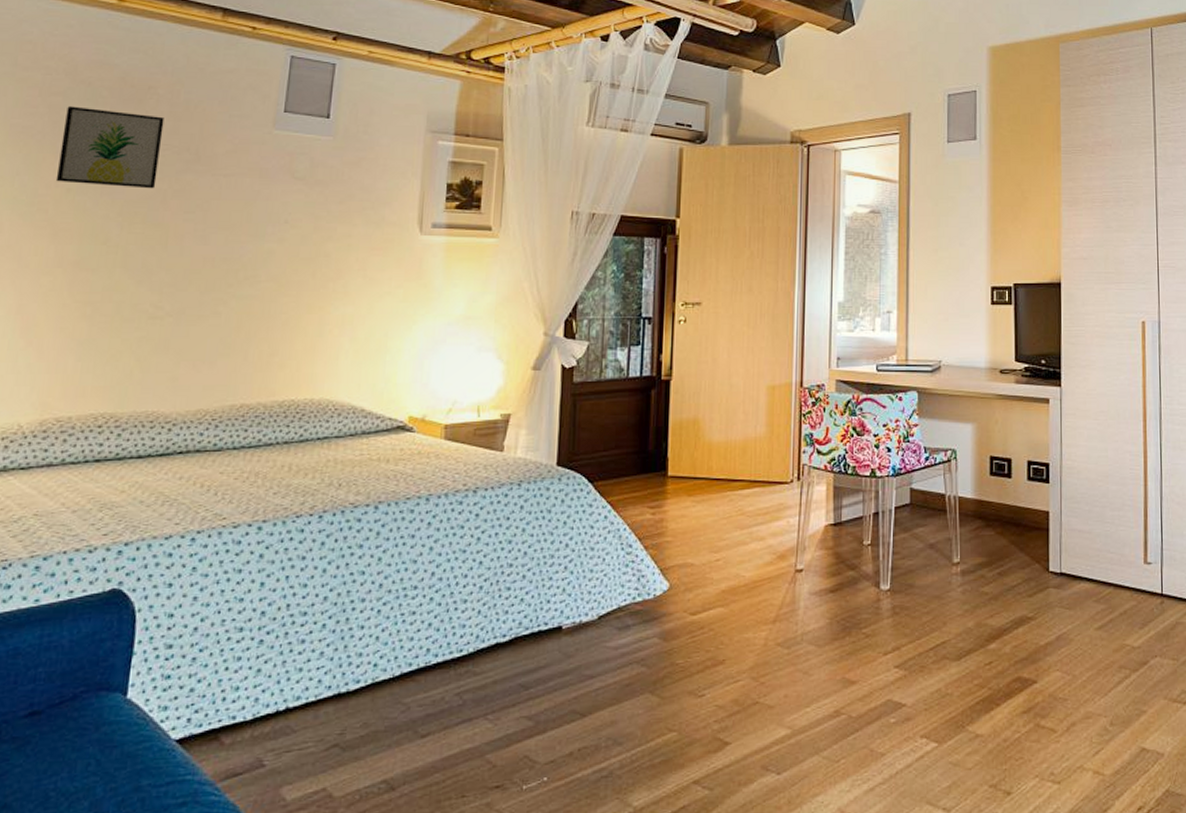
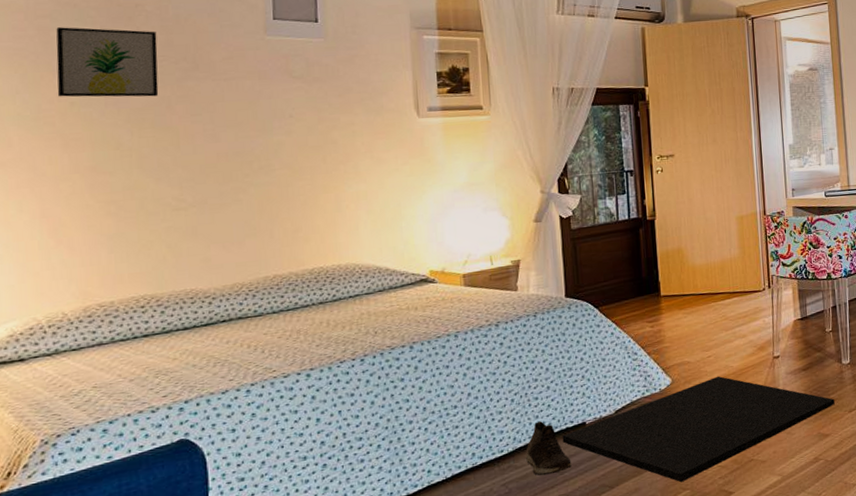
shoe: none [487,618,540,689] -> present [526,421,572,476]
doormat: none [532,586,867,721] -> present [562,376,835,483]

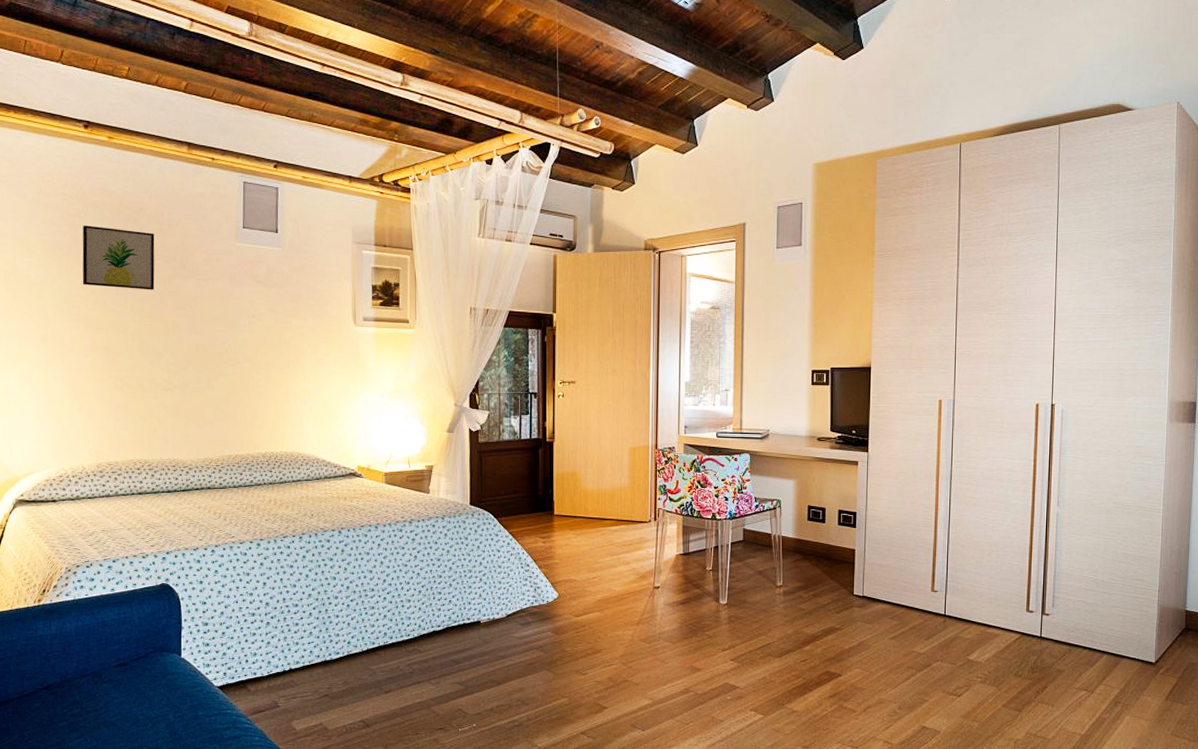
shoe: present [526,421,572,476] -> none [428,614,466,663]
doormat: present [562,376,835,483] -> none [459,597,709,690]

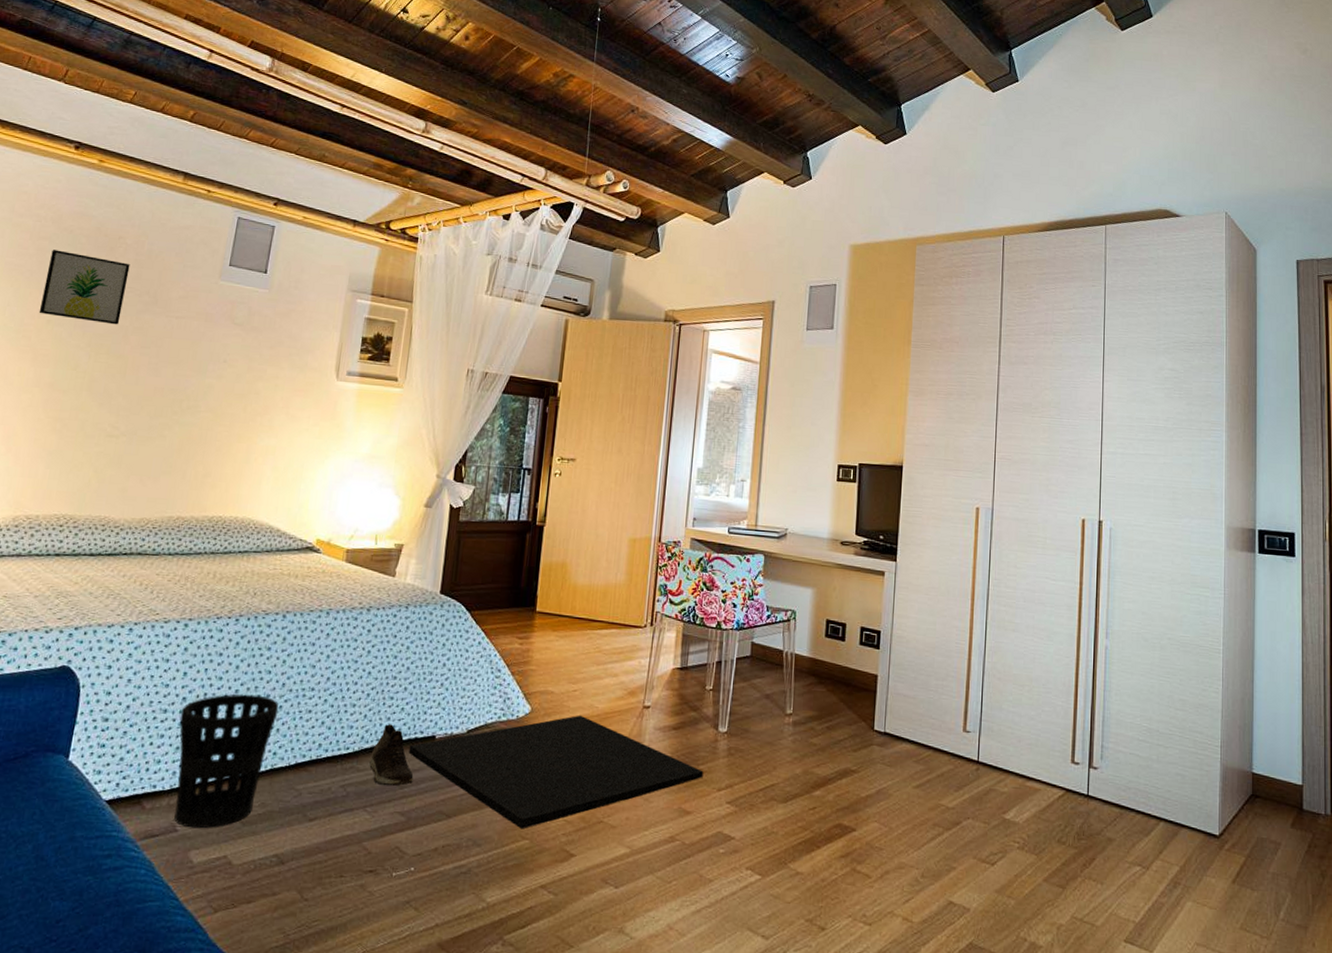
wastebasket: none [266,597,347,704] -> present [174,694,279,829]
shoe: none [428,614,466,663] -> present [369,724,414,787]
doormat: none [459,597,709,690] -> present [408,715,703,829]

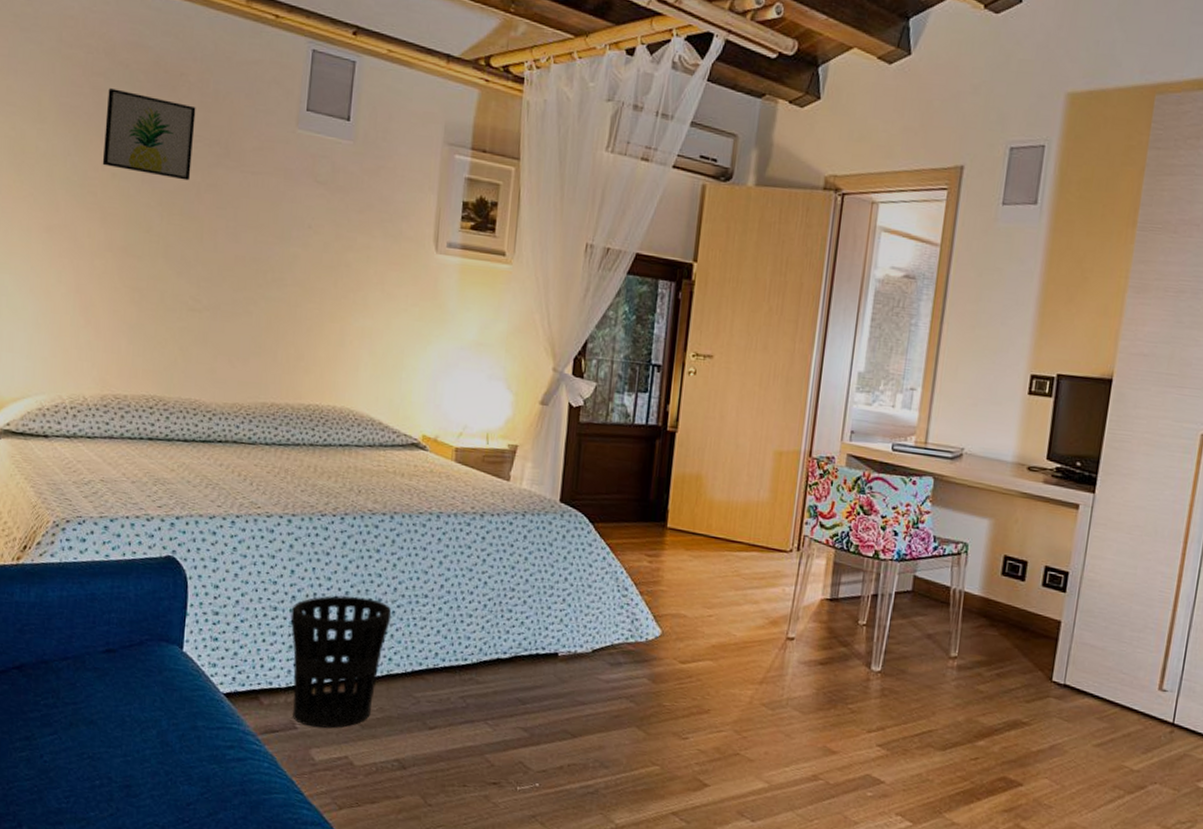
shoe: present [369,724,414,787] -> none [489,637,536,702]
doormat: present [408,715,703,829] -> none [530,642,852,755]

